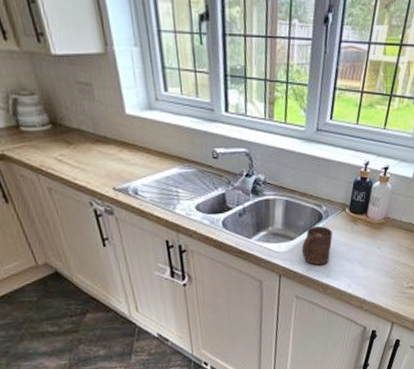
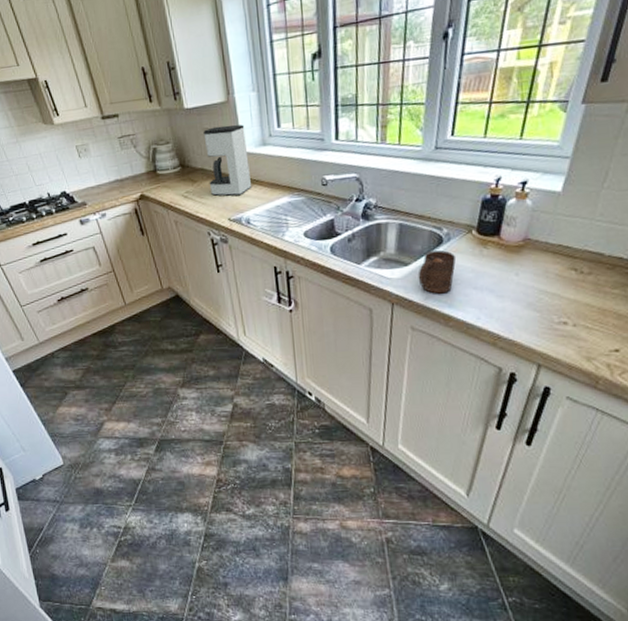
coffee maker: none [77,81,139,164] -> present [203,124,252,197]

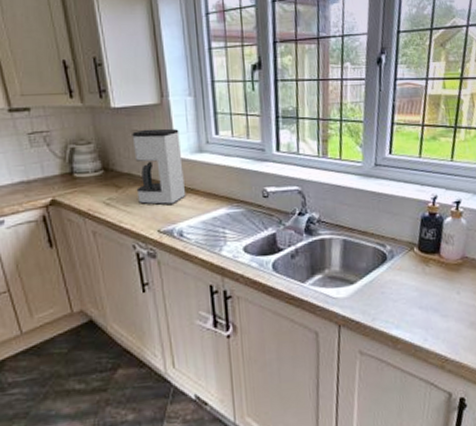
cup: present [418,249,457,294] -> none [364,267,401,314]

